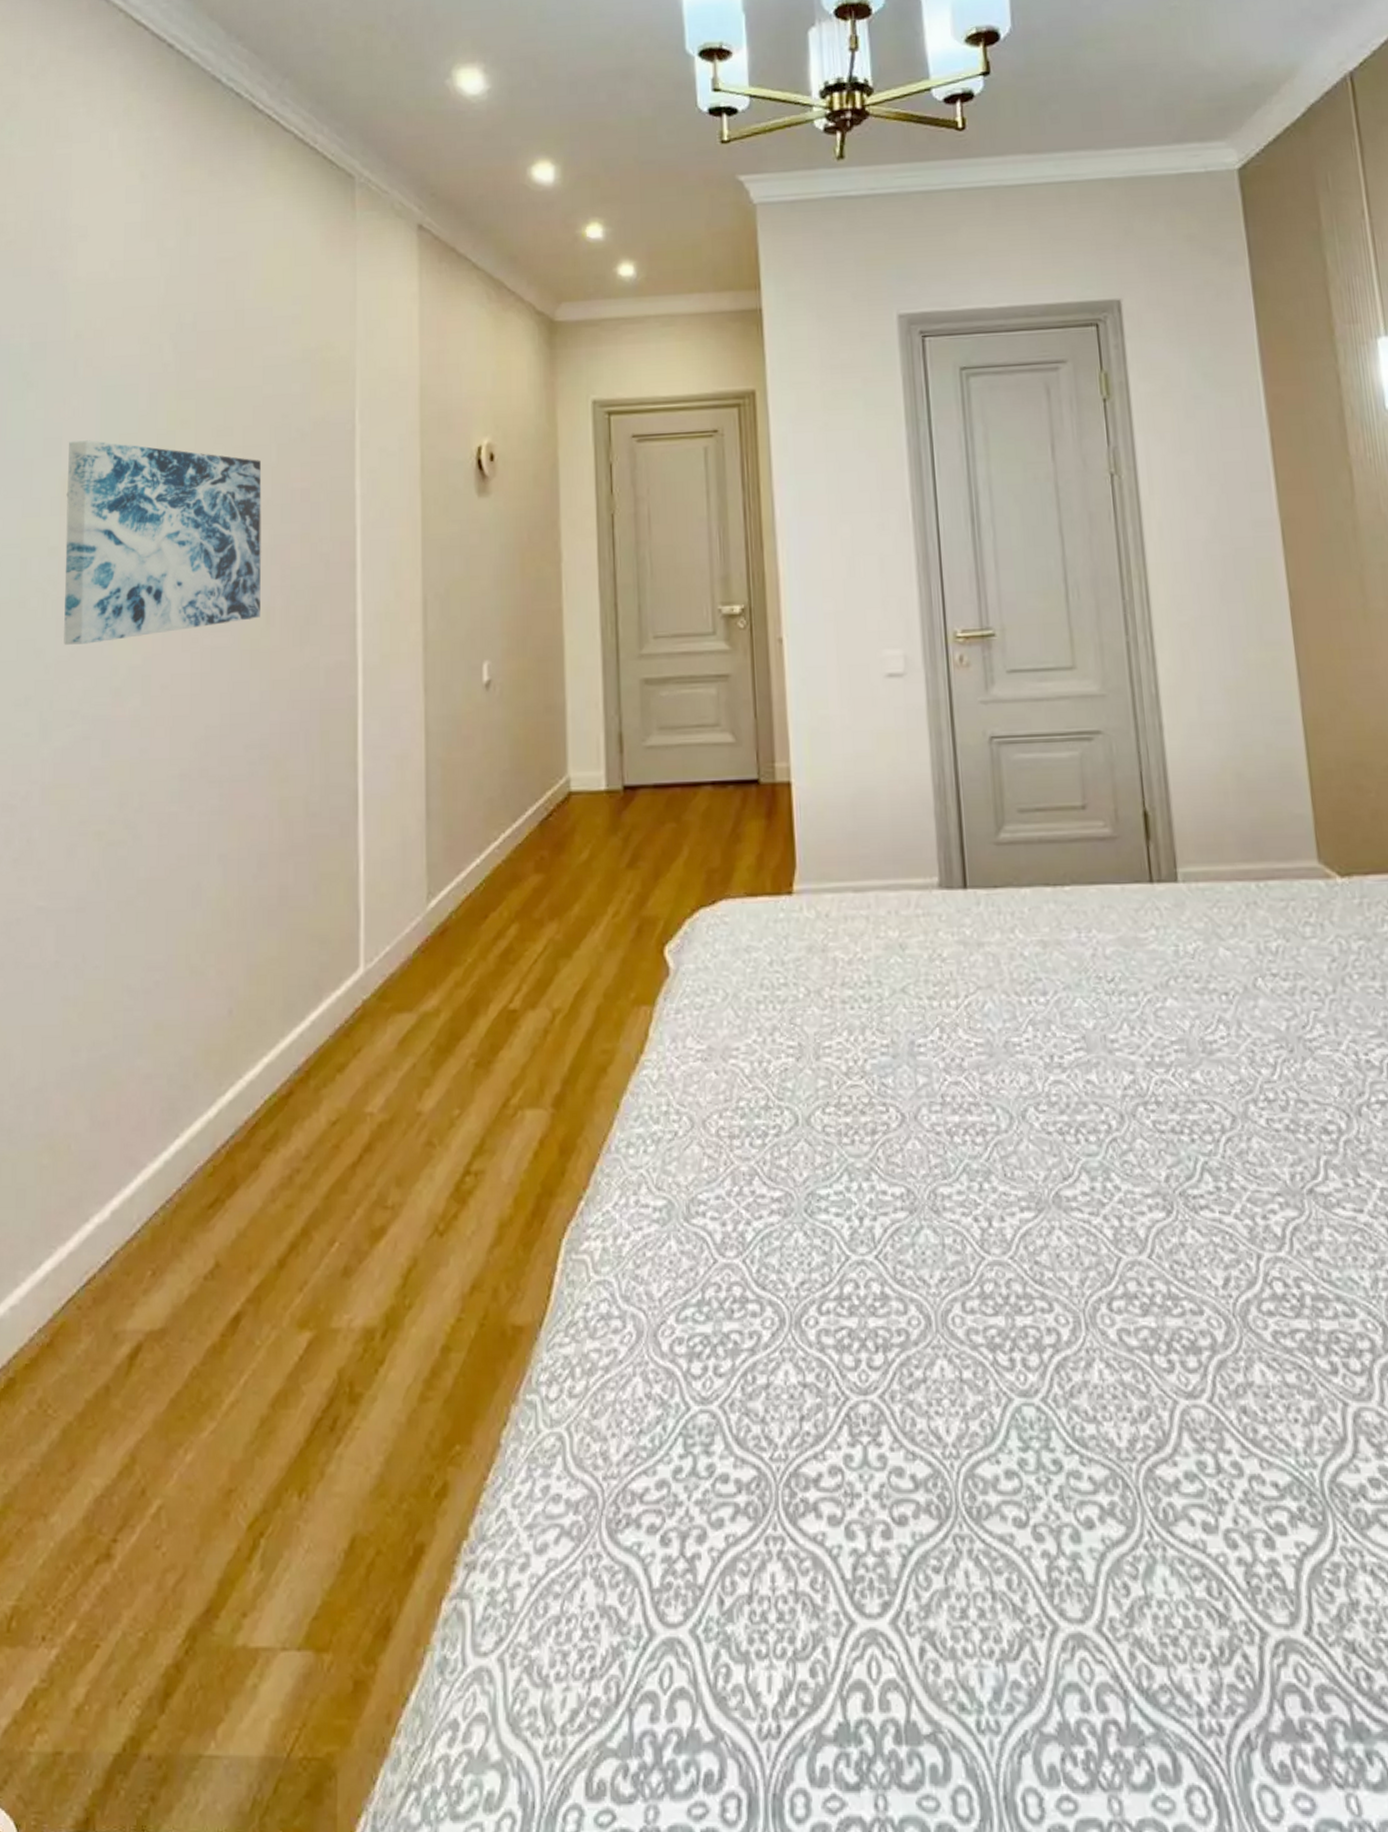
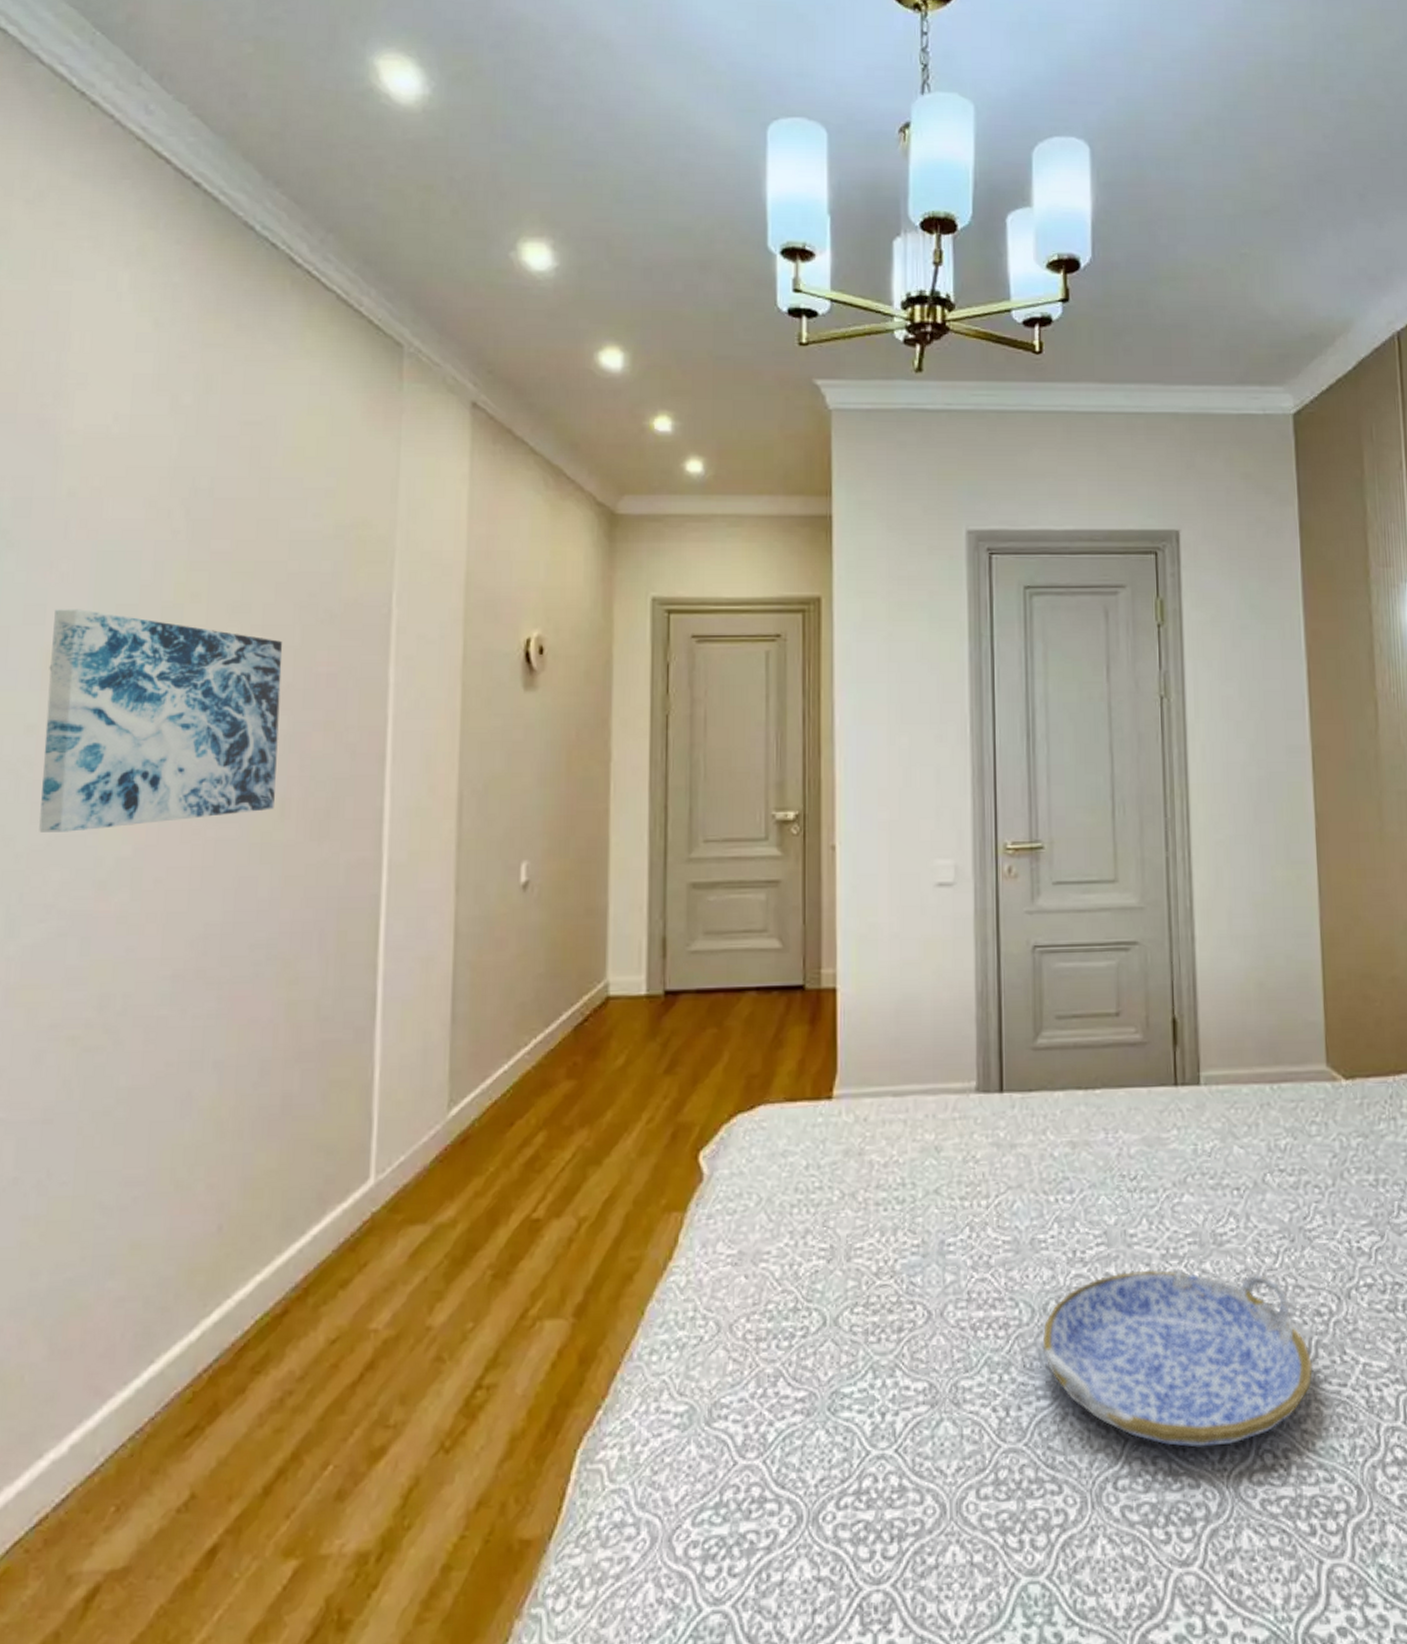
serving tray: none [1023,1078,1323,1271] -> present [1042,1270,1312,1448]

